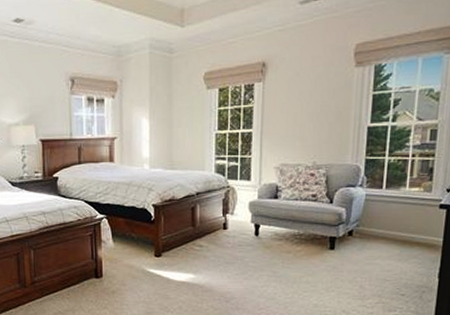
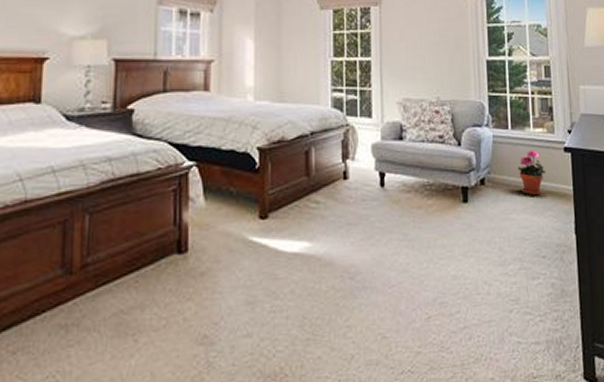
potted plant: none [387,207,416,246] -> present [517,150,546,196]

